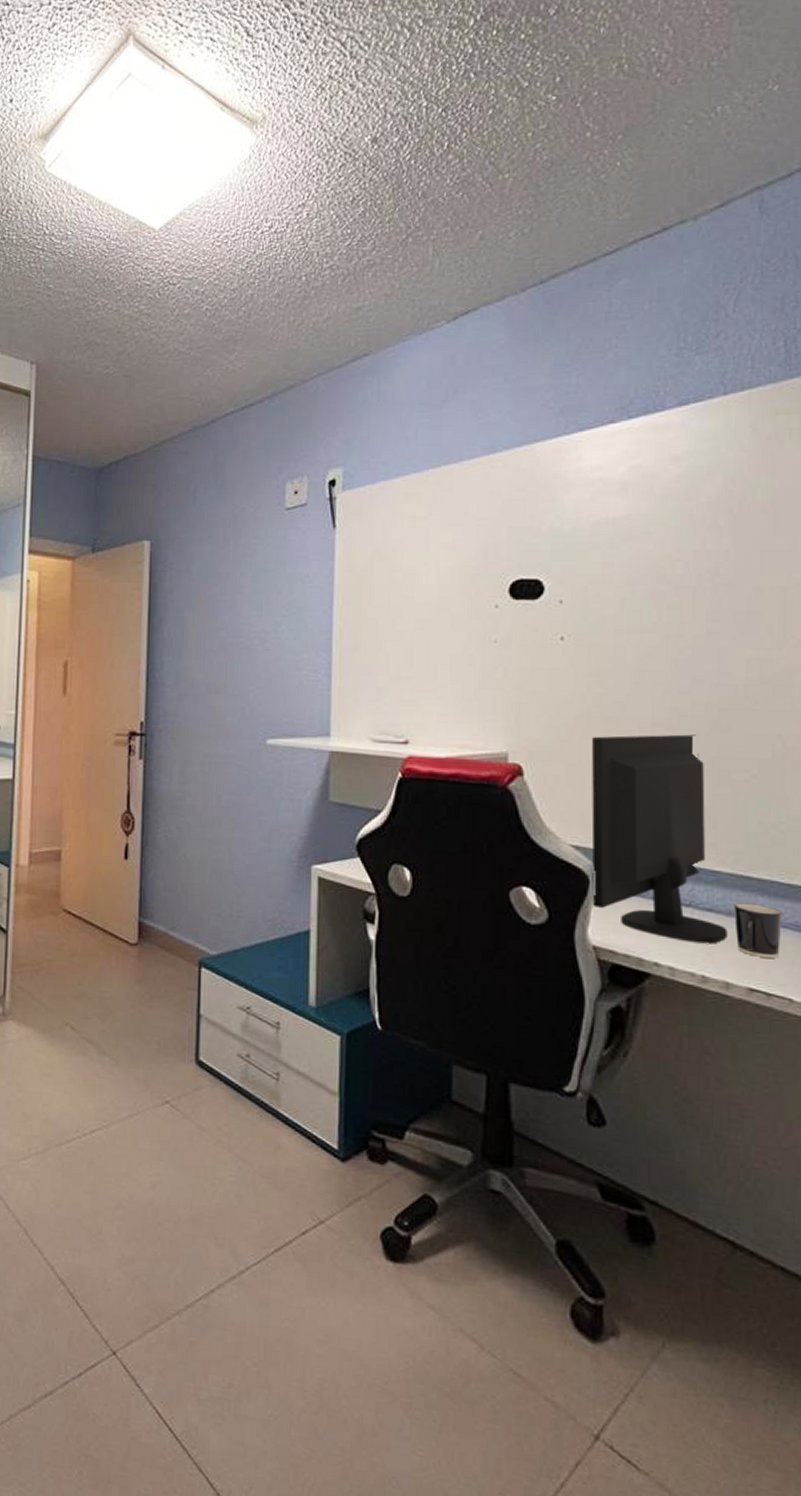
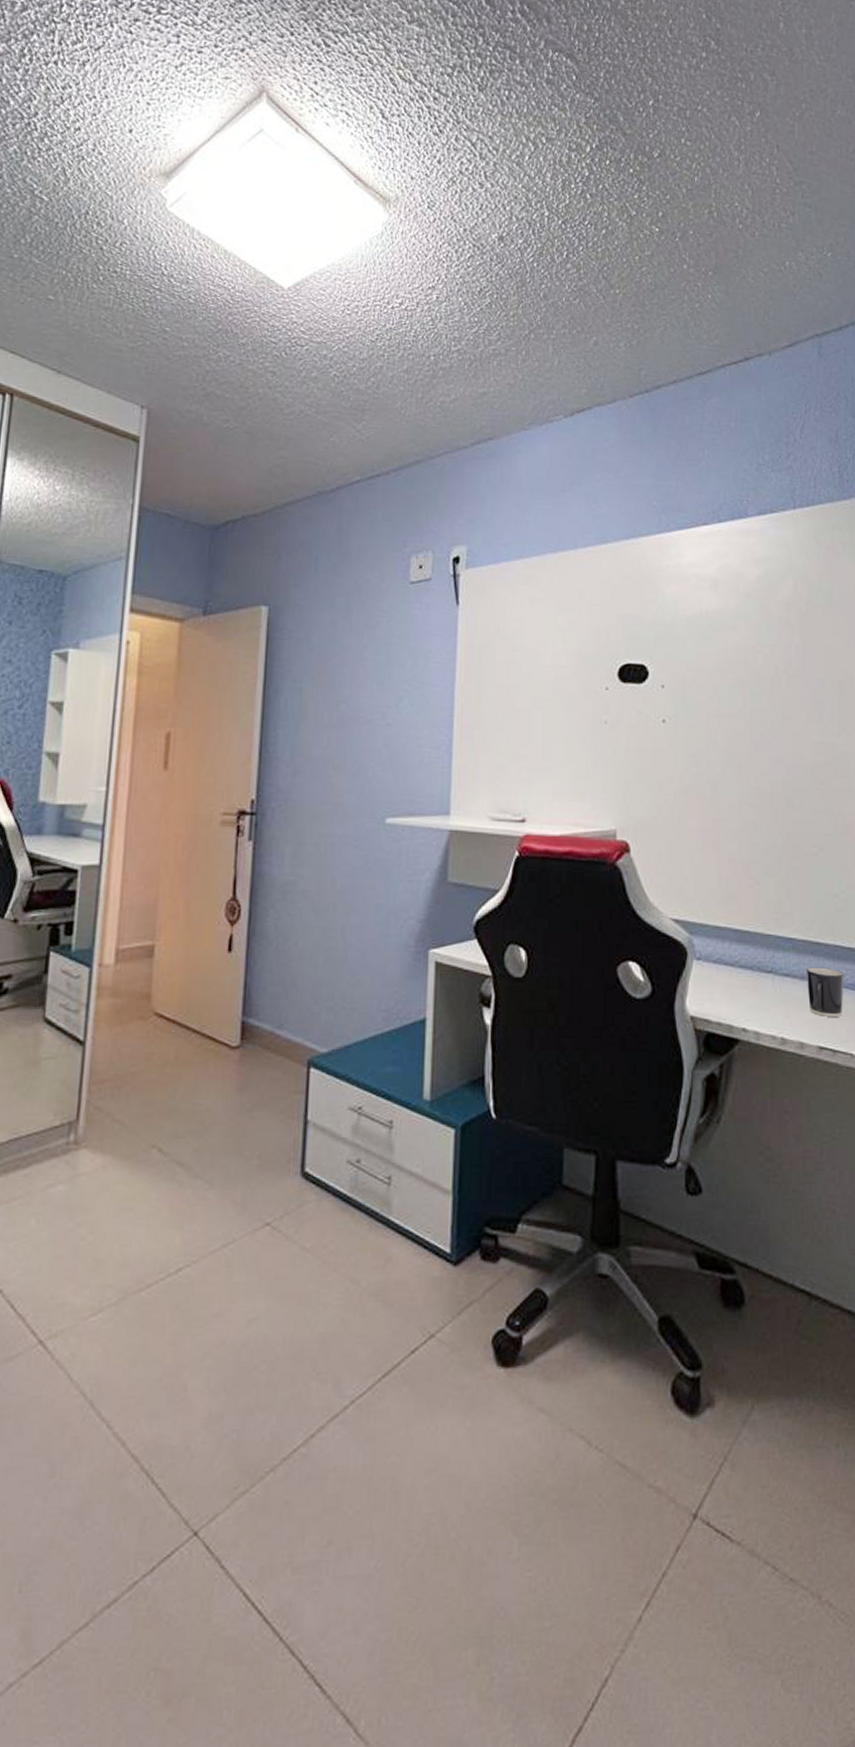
monitor: present [591,734,728,944] -> none [688,812,802,1007]

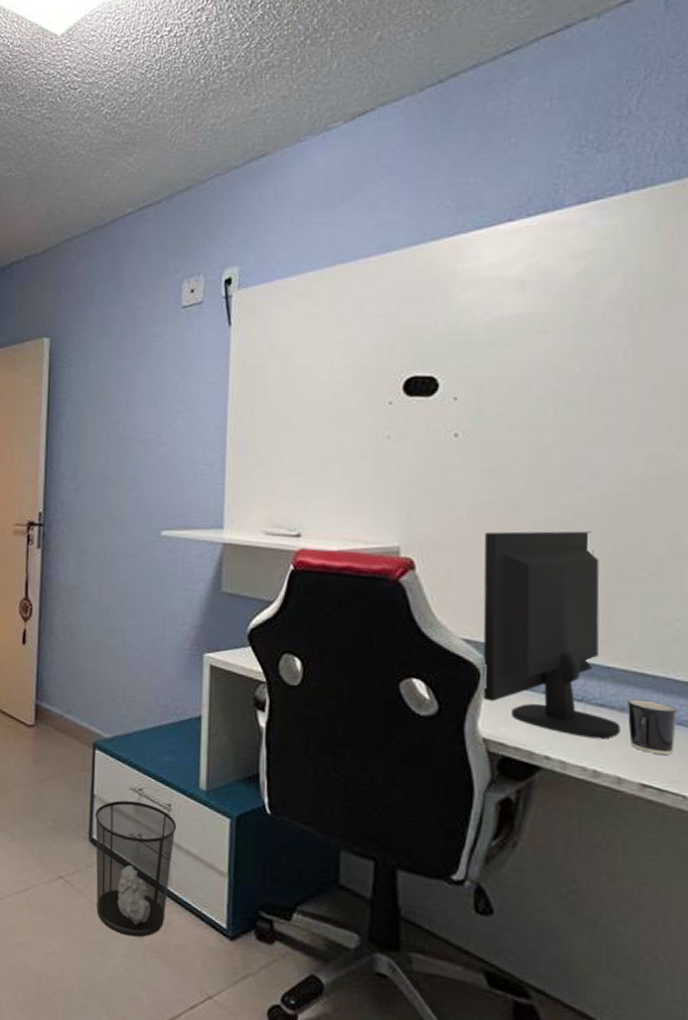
waste bin: none [307,1122,399,1281] -> present [94,800,177,937]
monitor: none [688,812,802,1007] -> present [482,531,620,740]

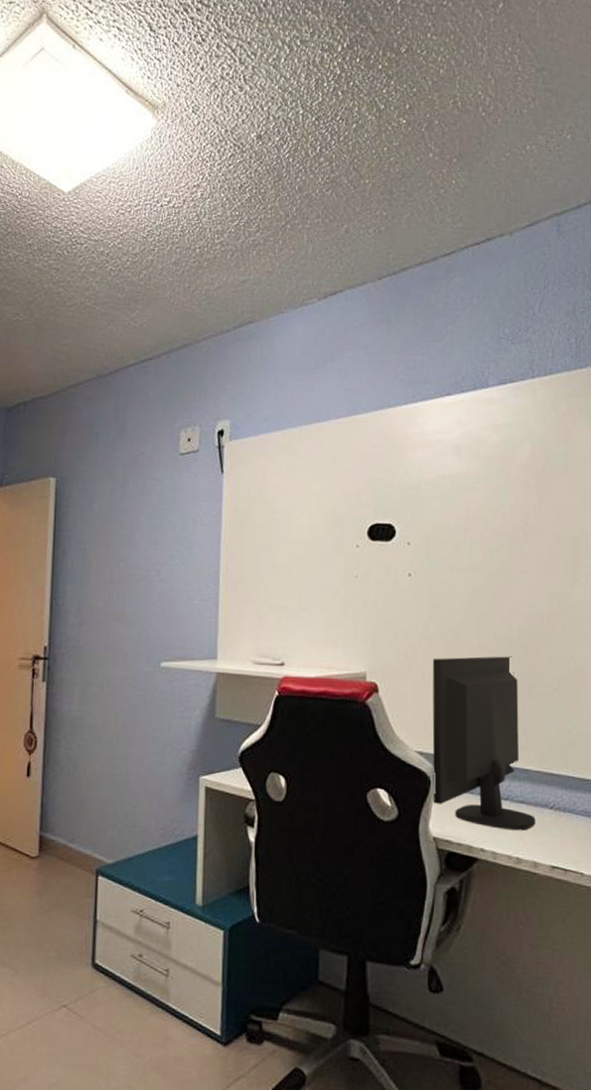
waste bin: present [94,800,177,937] -> none [97,922,175,1055]
mug: present [626,699,677,755] -> none [539,795,576,840]

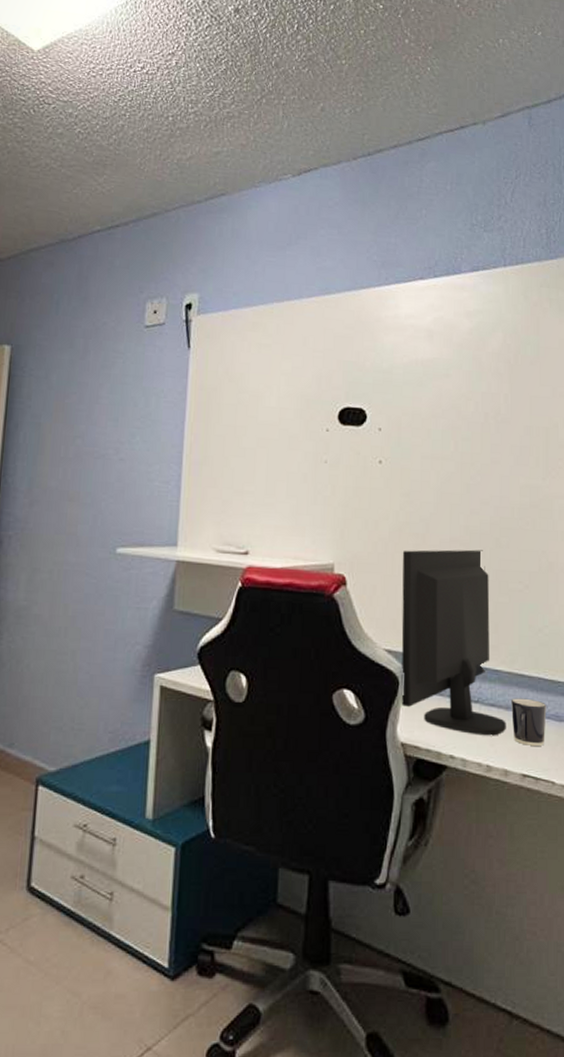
mug: none [539,795,576,840] -> present [510,698,547,746]

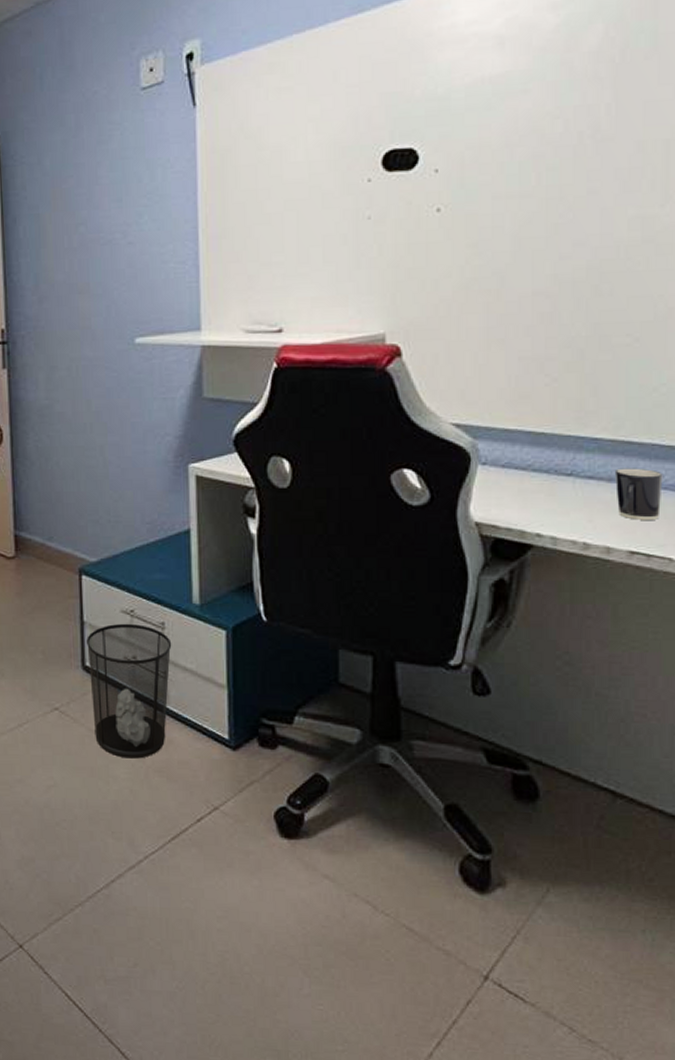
waste bin: none [31,838,122,993] -> present [85,623,172,759]
monitor: present [401,549,506,736] -> none [470,301,609,511]

